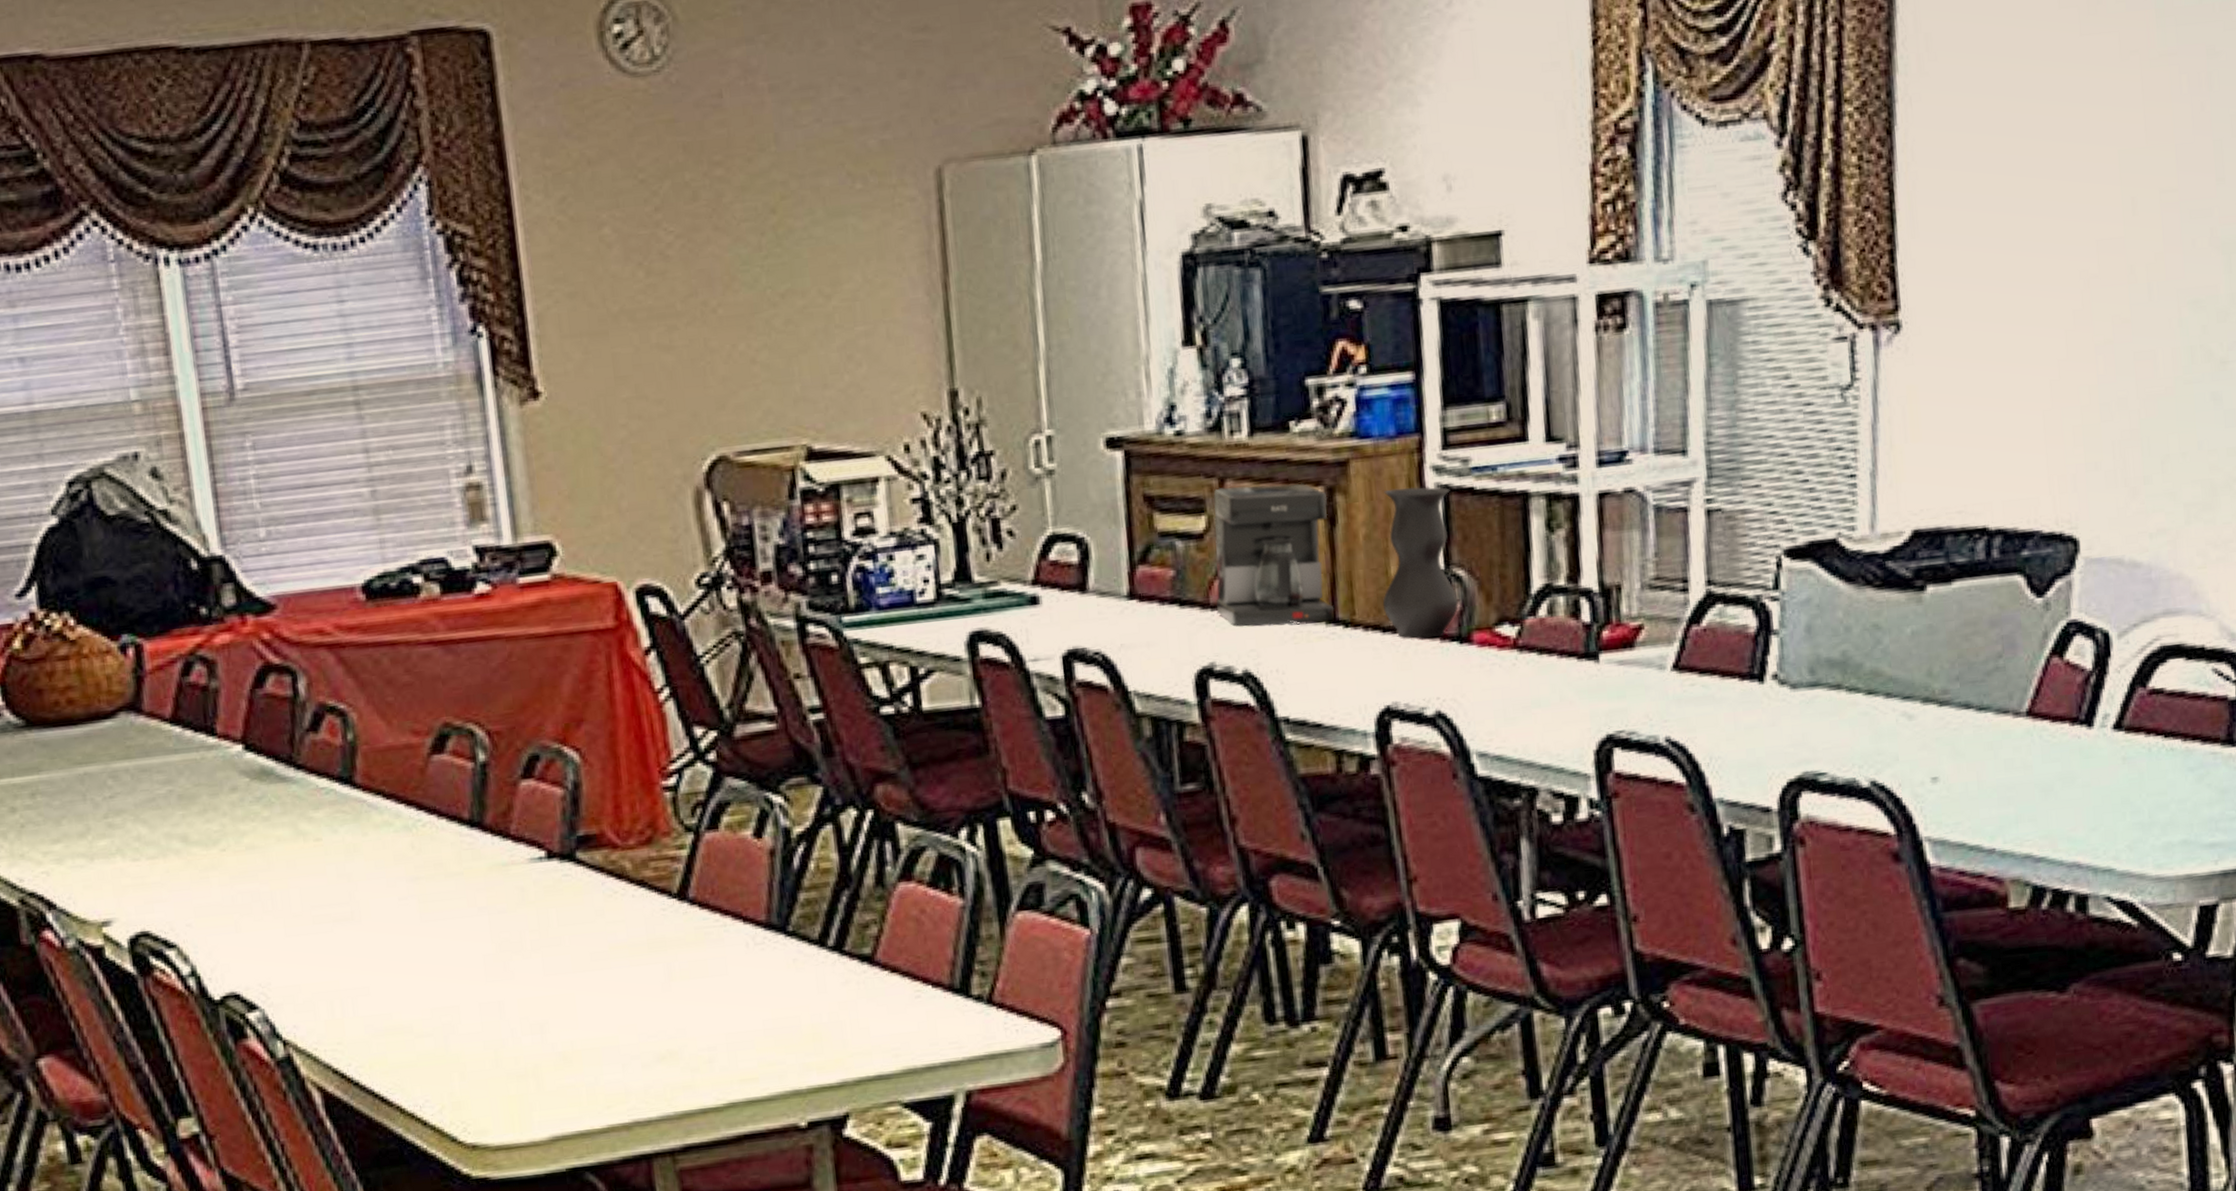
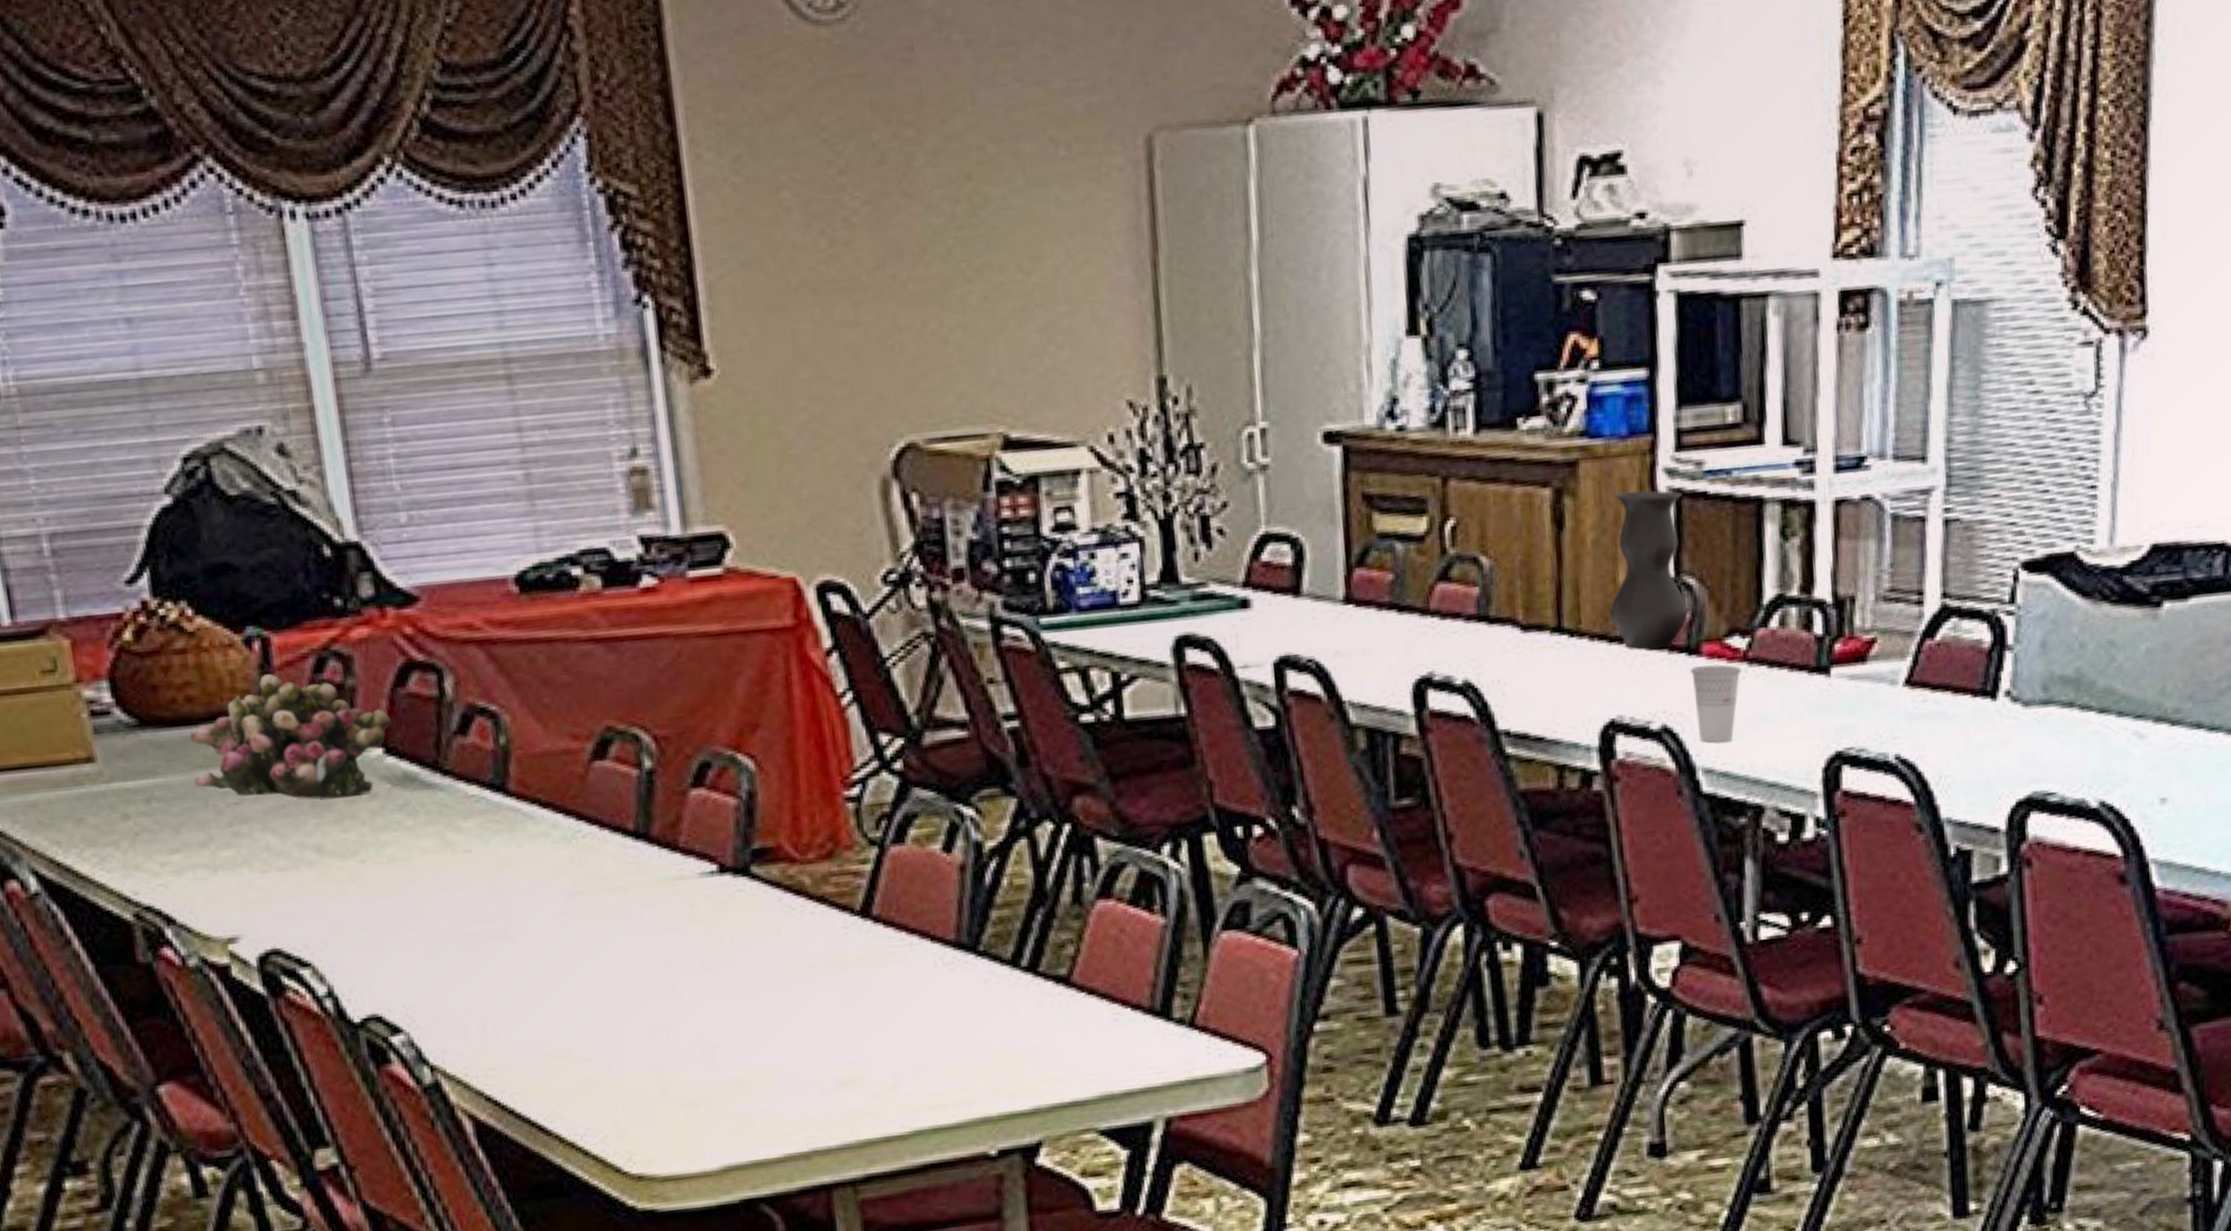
flower arrangement: none [70,678,251,792] -> present [189,674,392,799]
coffee maker: present [1213,483,1335,627] -> none [1436,484,1560,635]
cup: none [1462,652,1513,727] -> present [1690,664,1742,743]

